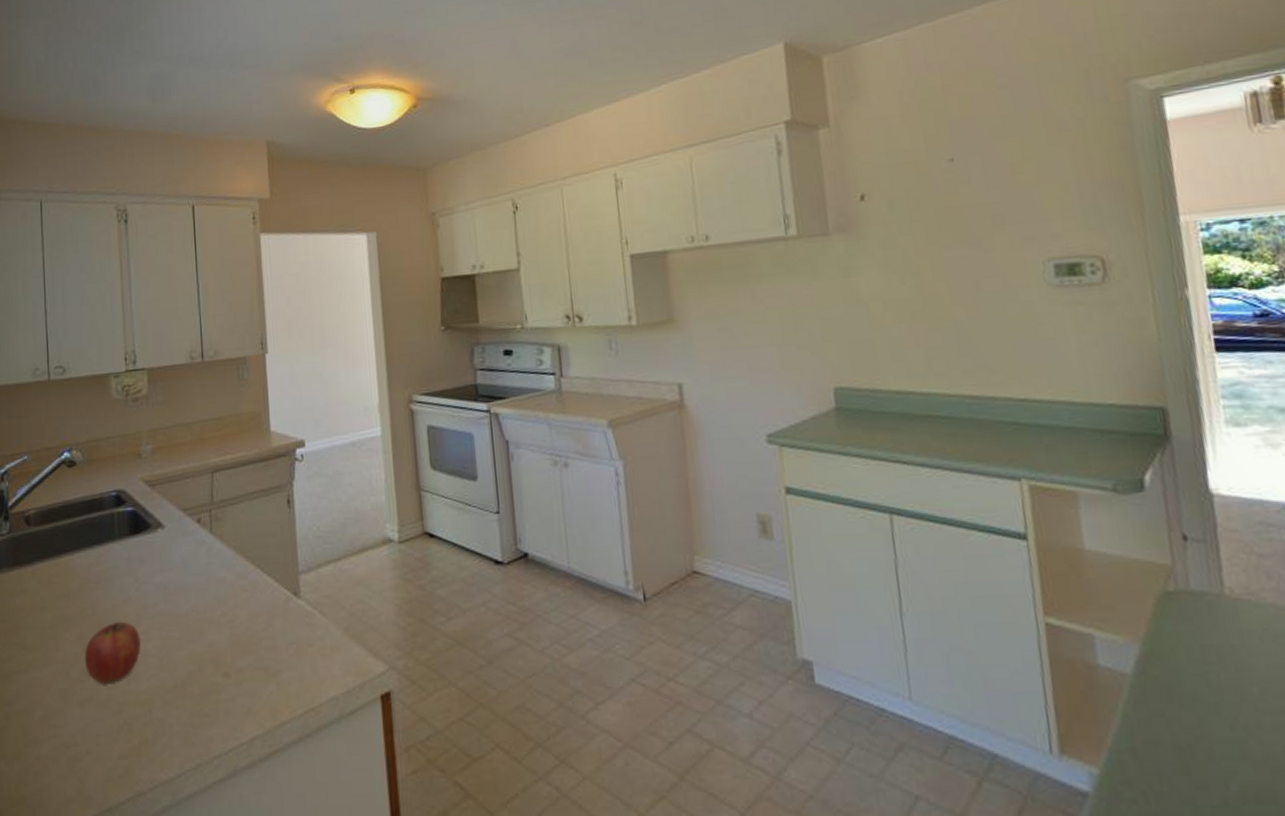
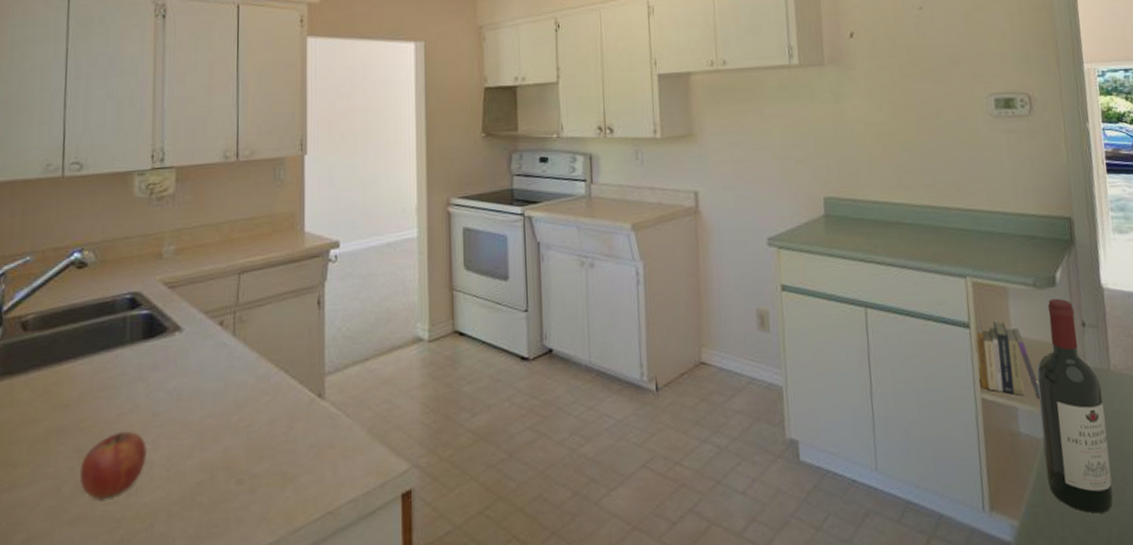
books: none [1033,528,1126,626] -> present [974,318,1040,398]
wine bottle: none [1119,506,1231,766] -> present [1036,298,1114,514]

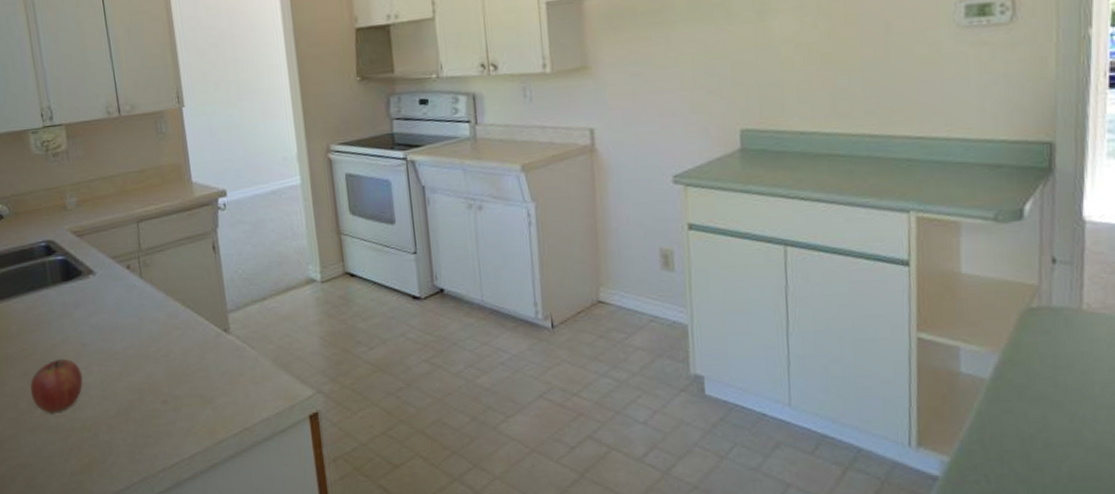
books: present [974,318,1040,398] -> none [914,255,990,338]
wine bottle: present [1036,298,1114,514] -> none [987,233,1069,453]

